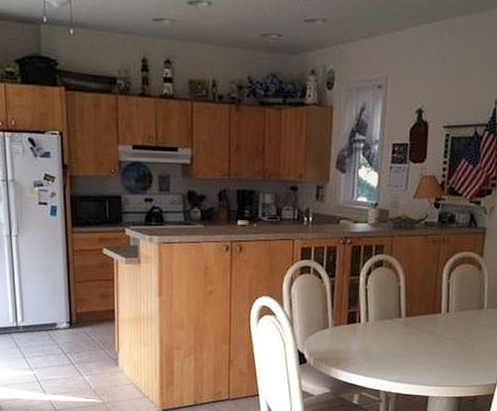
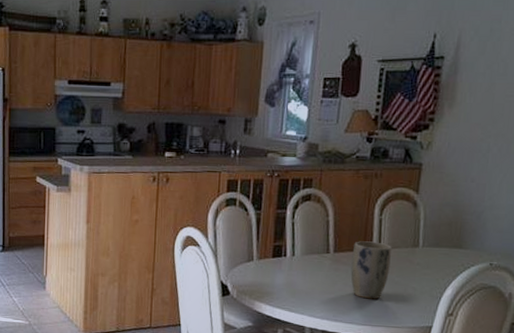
plant pot: none [421,305,459,361] -> present [350,241,391,300]

